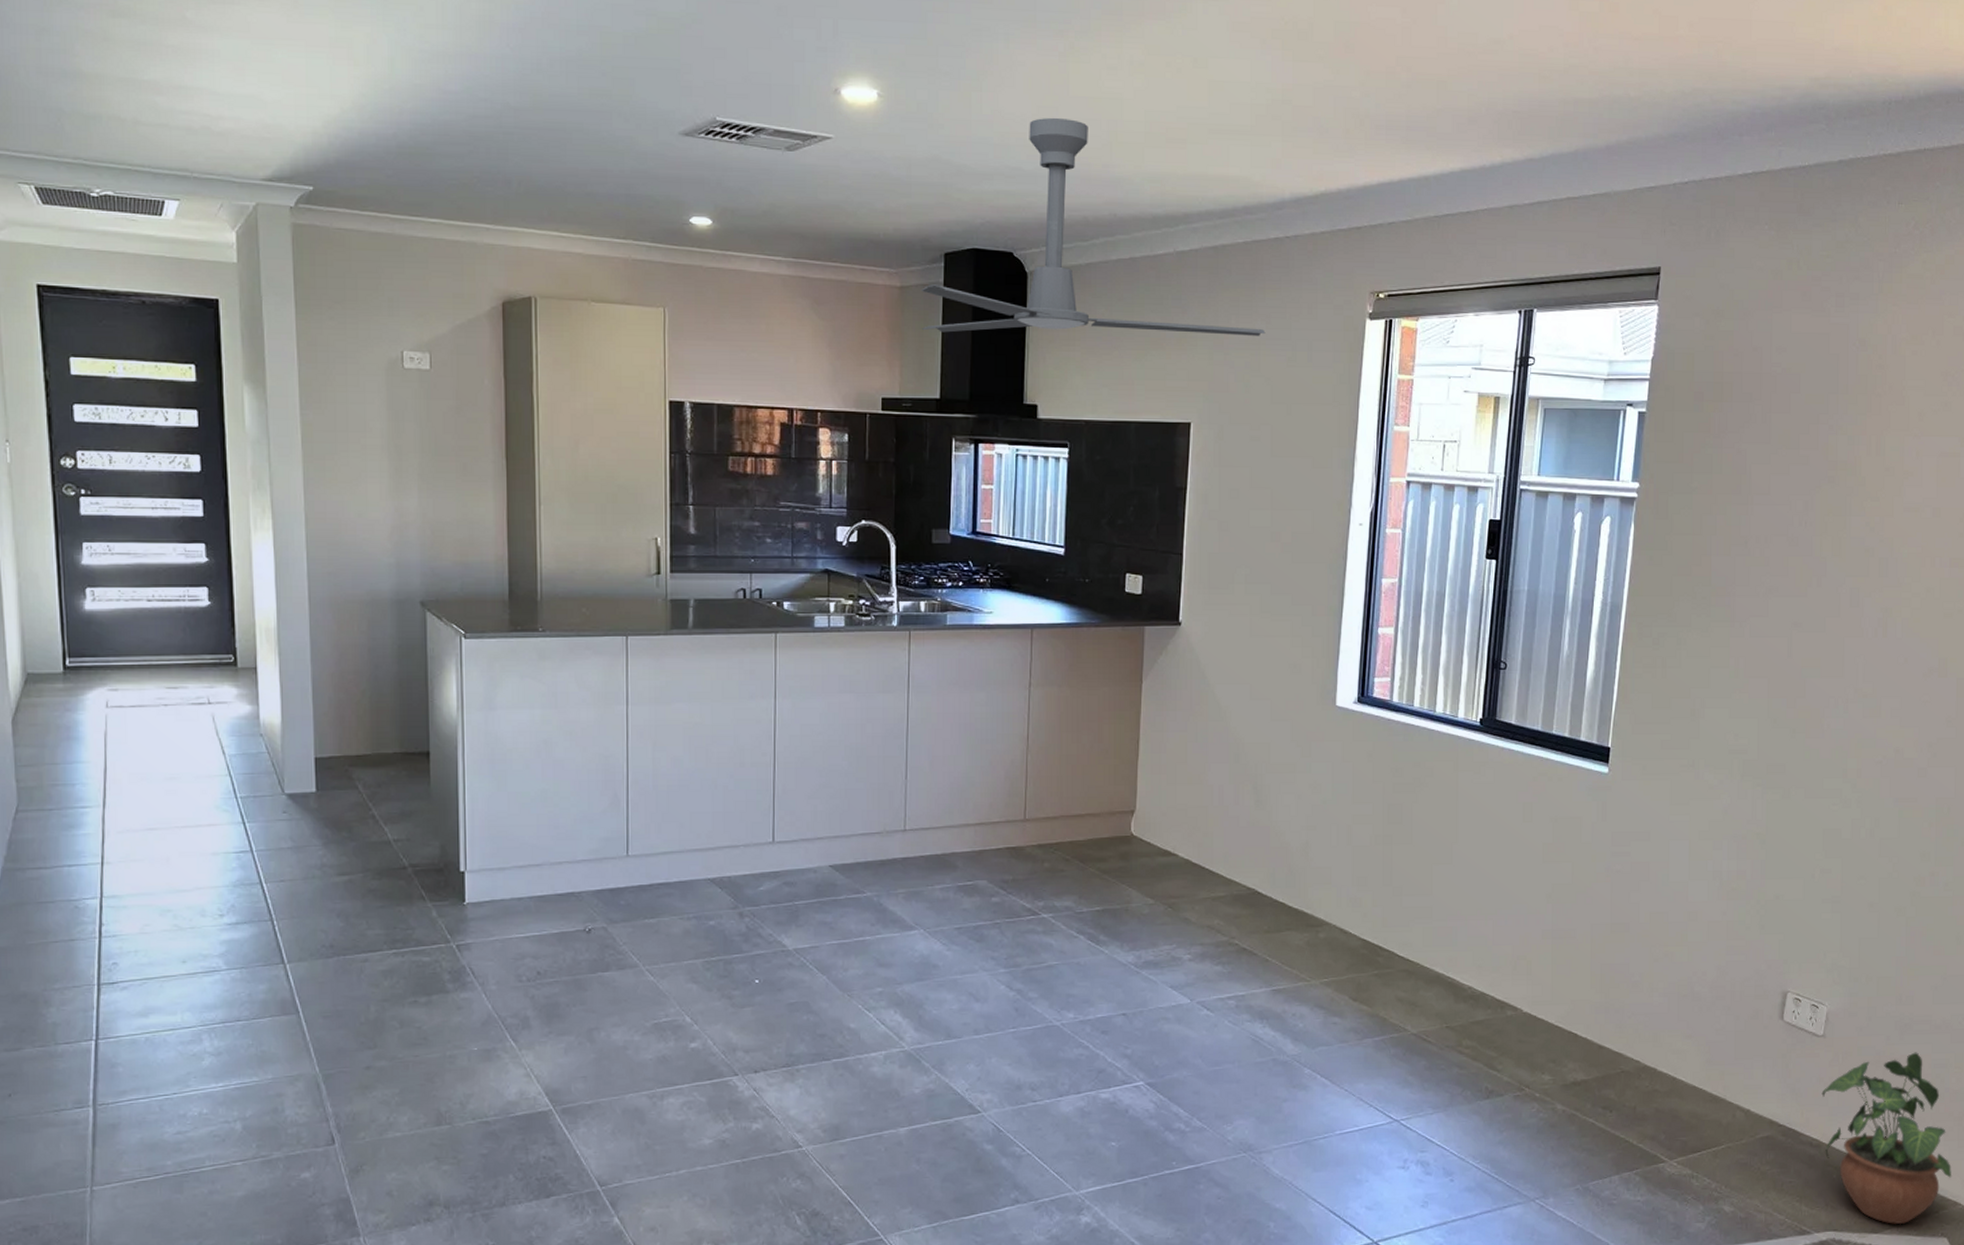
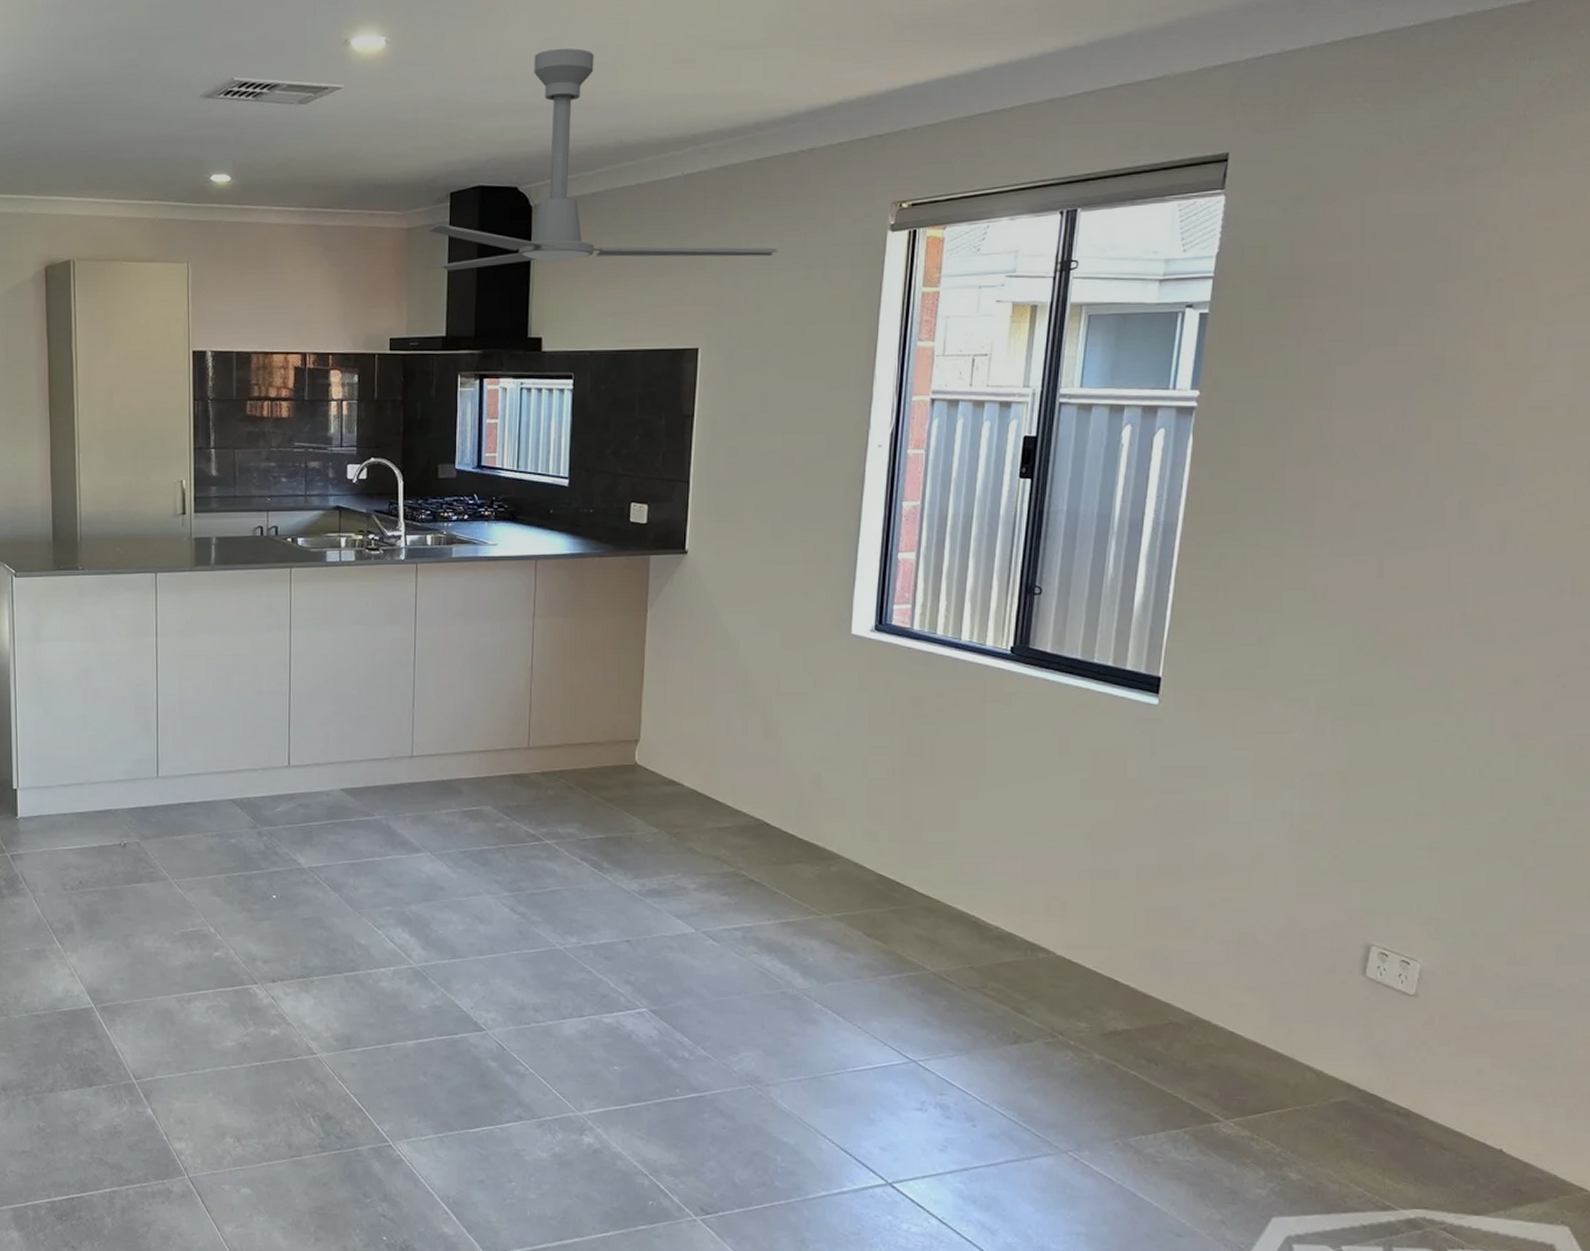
potted plant: present [1821,1052,1951,1225] -> none [1412,1018,1576,1208]

